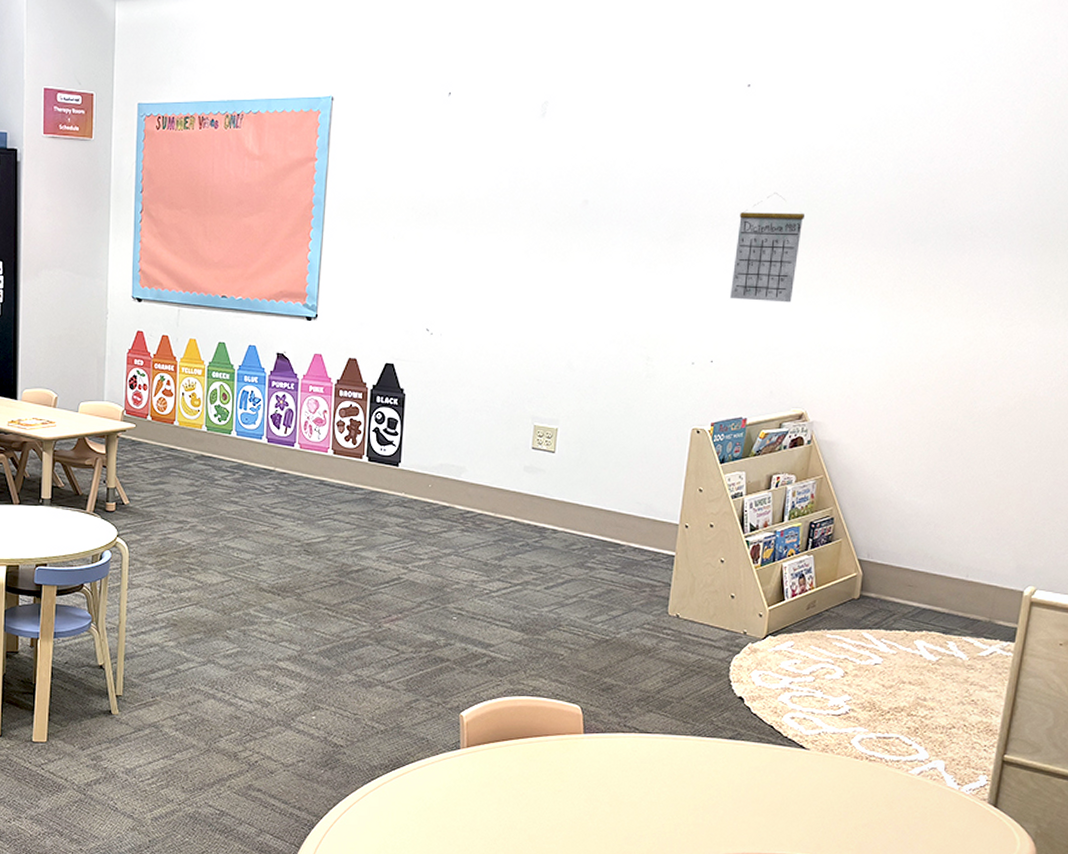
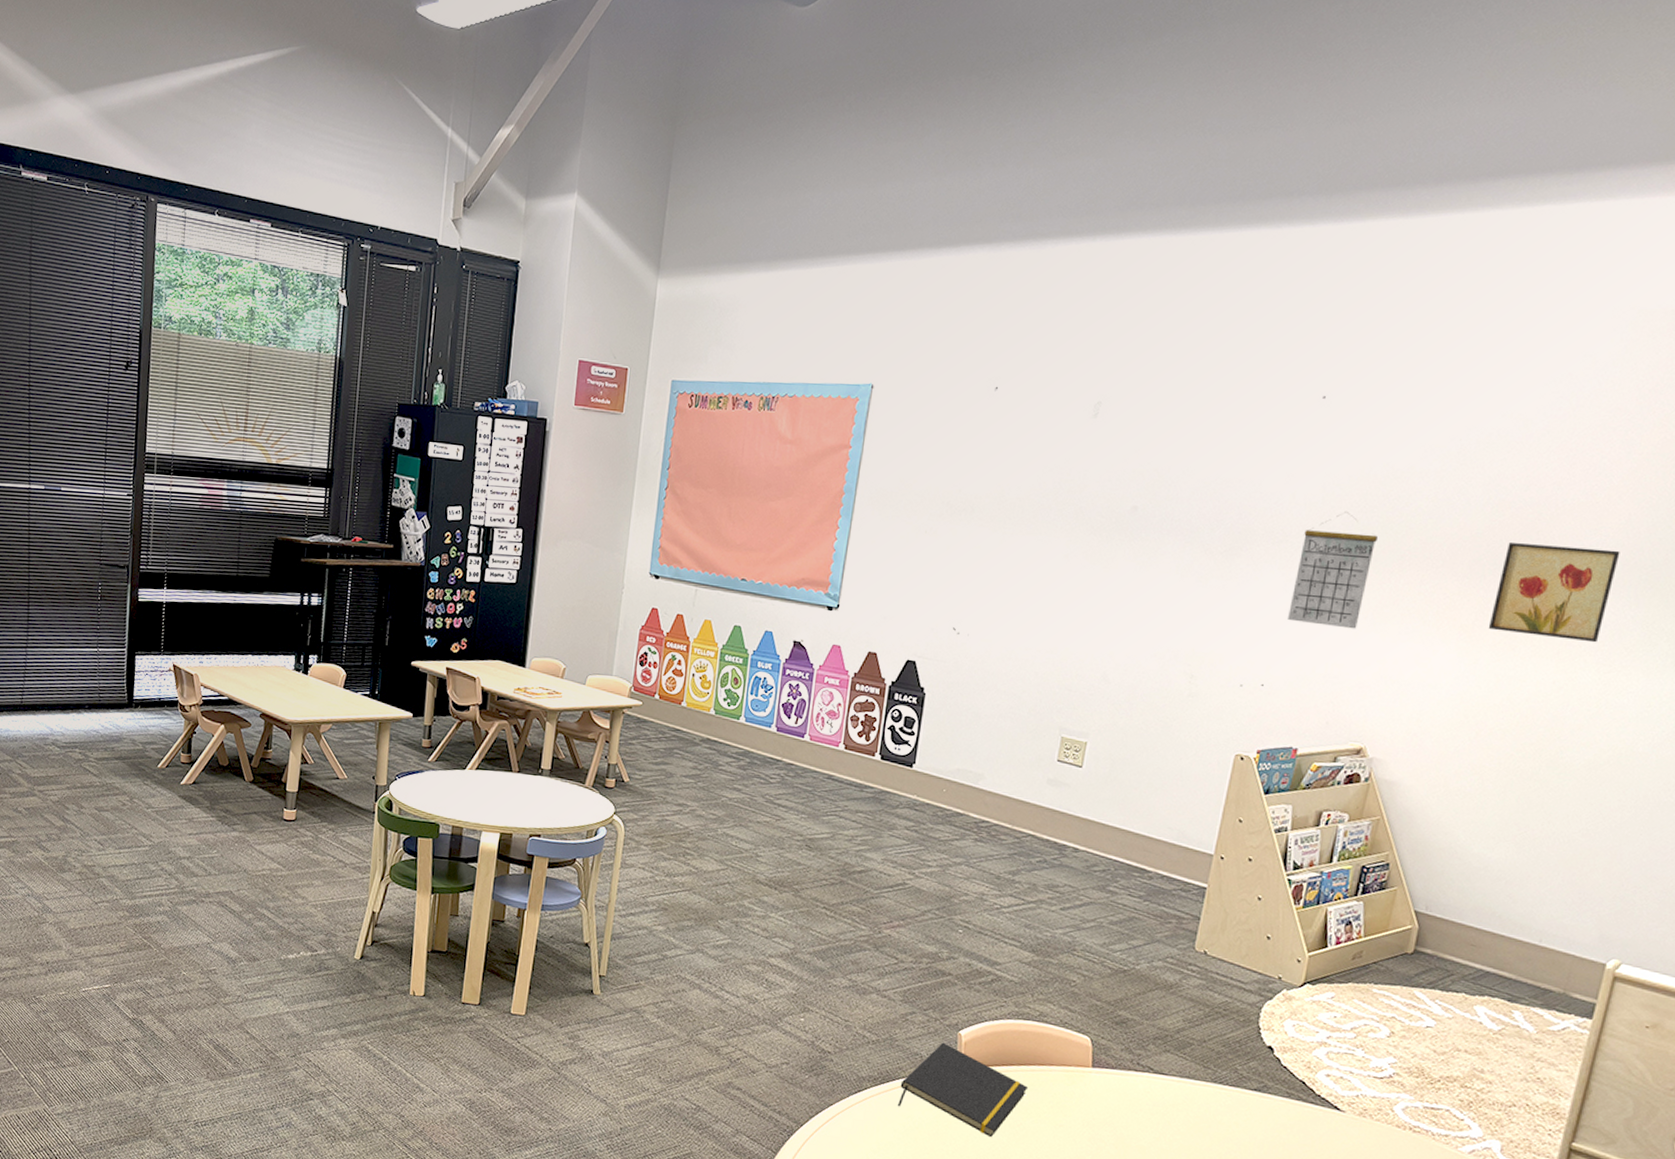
notepad: none [409,725,528,810] -> present [898,1042,1029,1138]
wall art: none [905,212,1014,299] -> present [1488,543,1620,643]

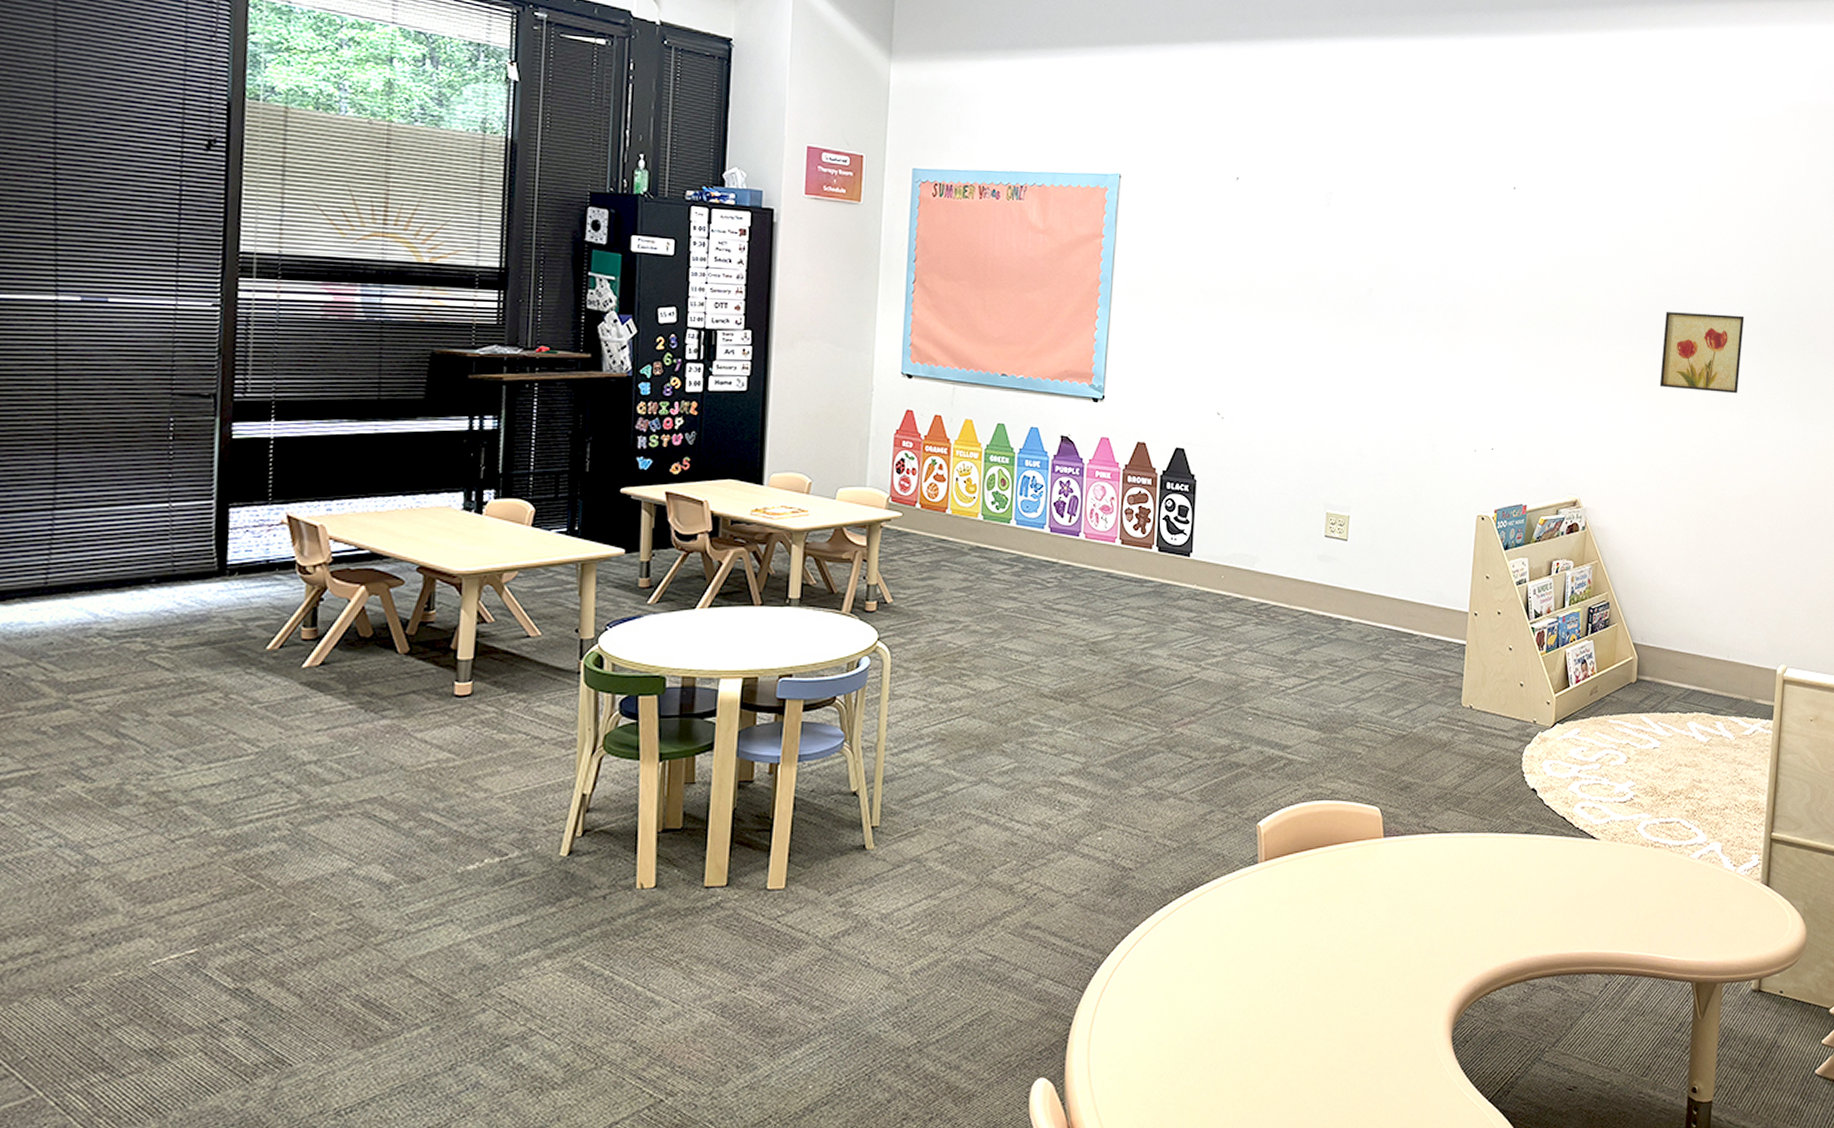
notepad: present [898,1042,1029,1138] -> none [1205,837,1328,929]
calendar: present [1288,512,1377,629] -> none [1507,289,1568,393]

